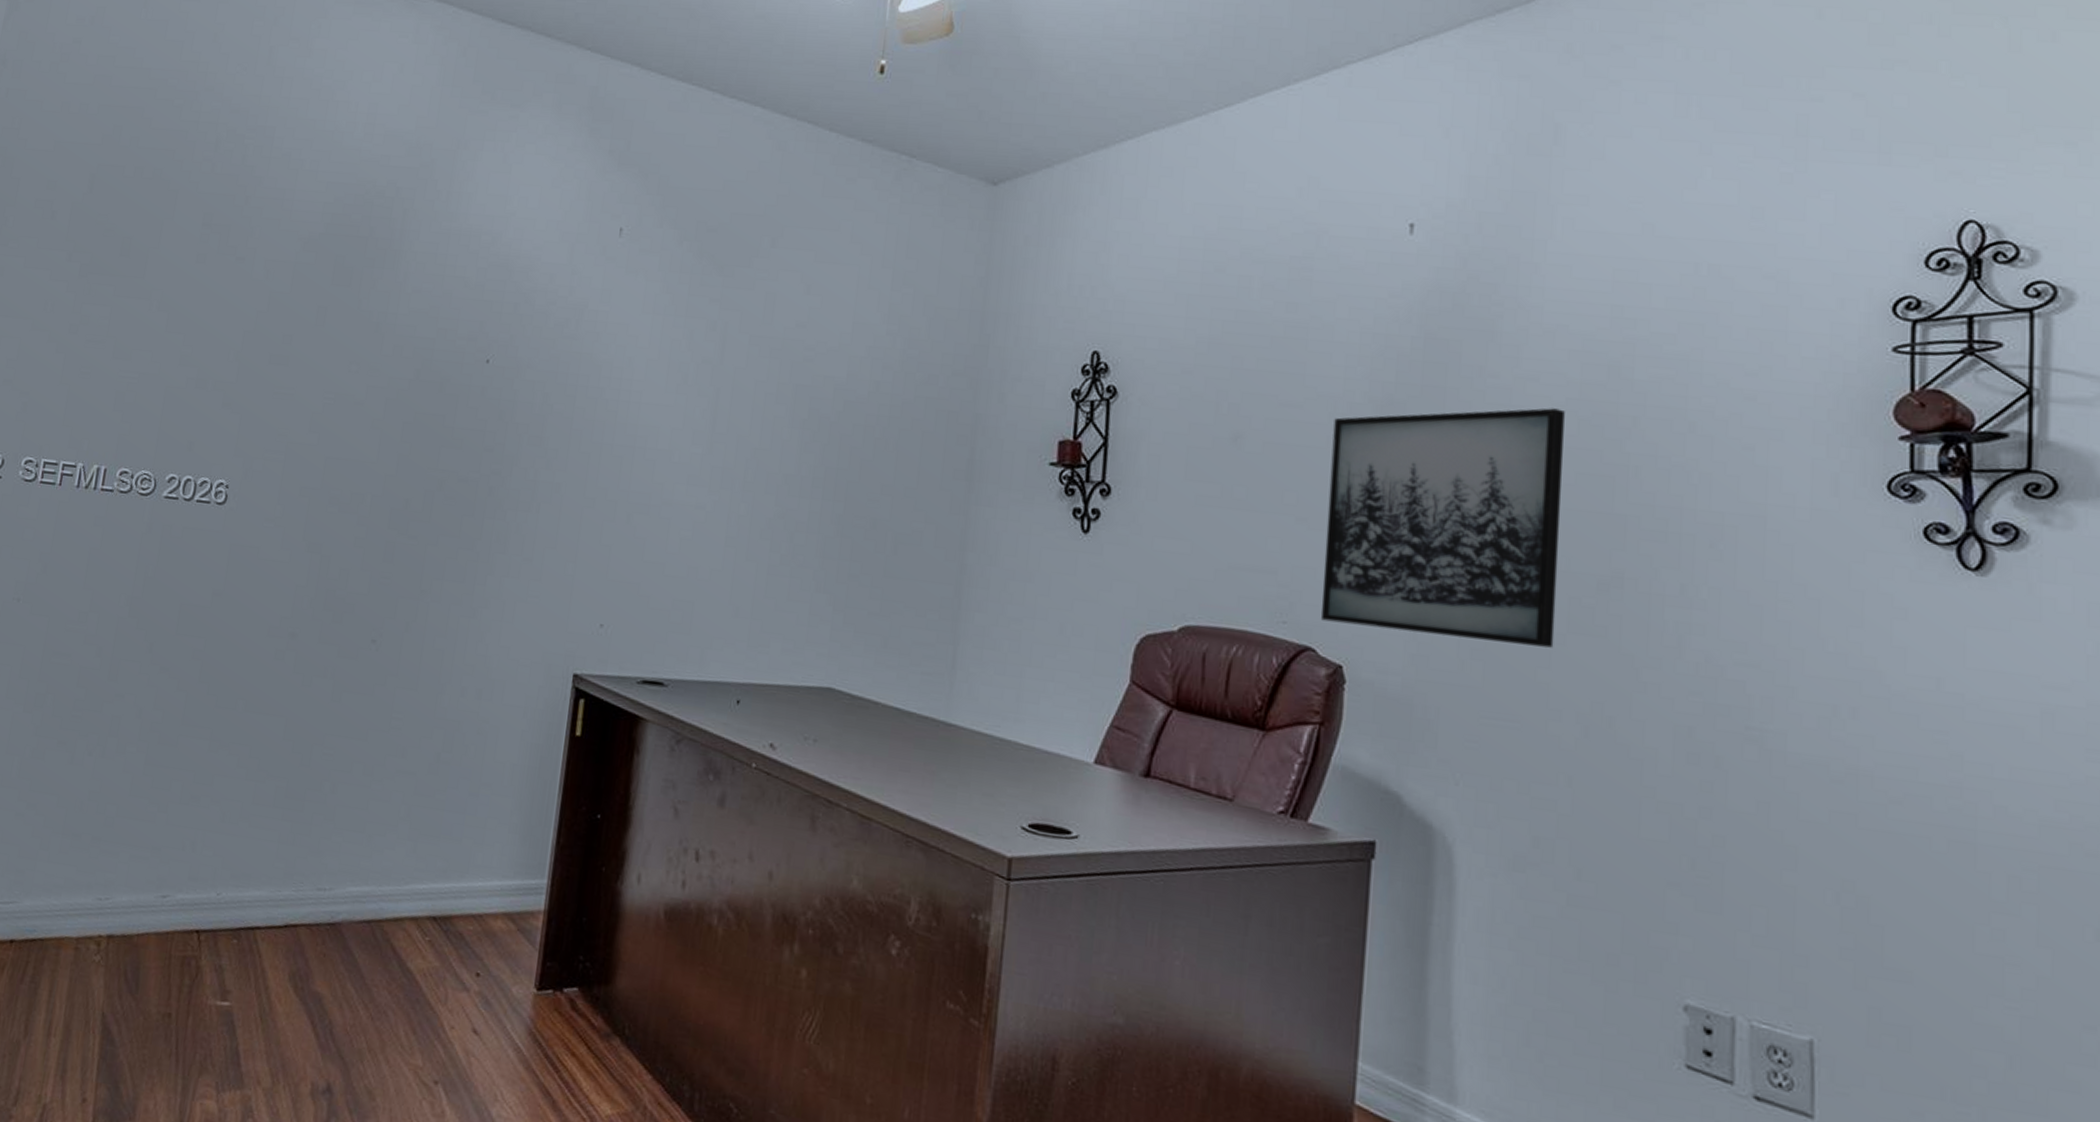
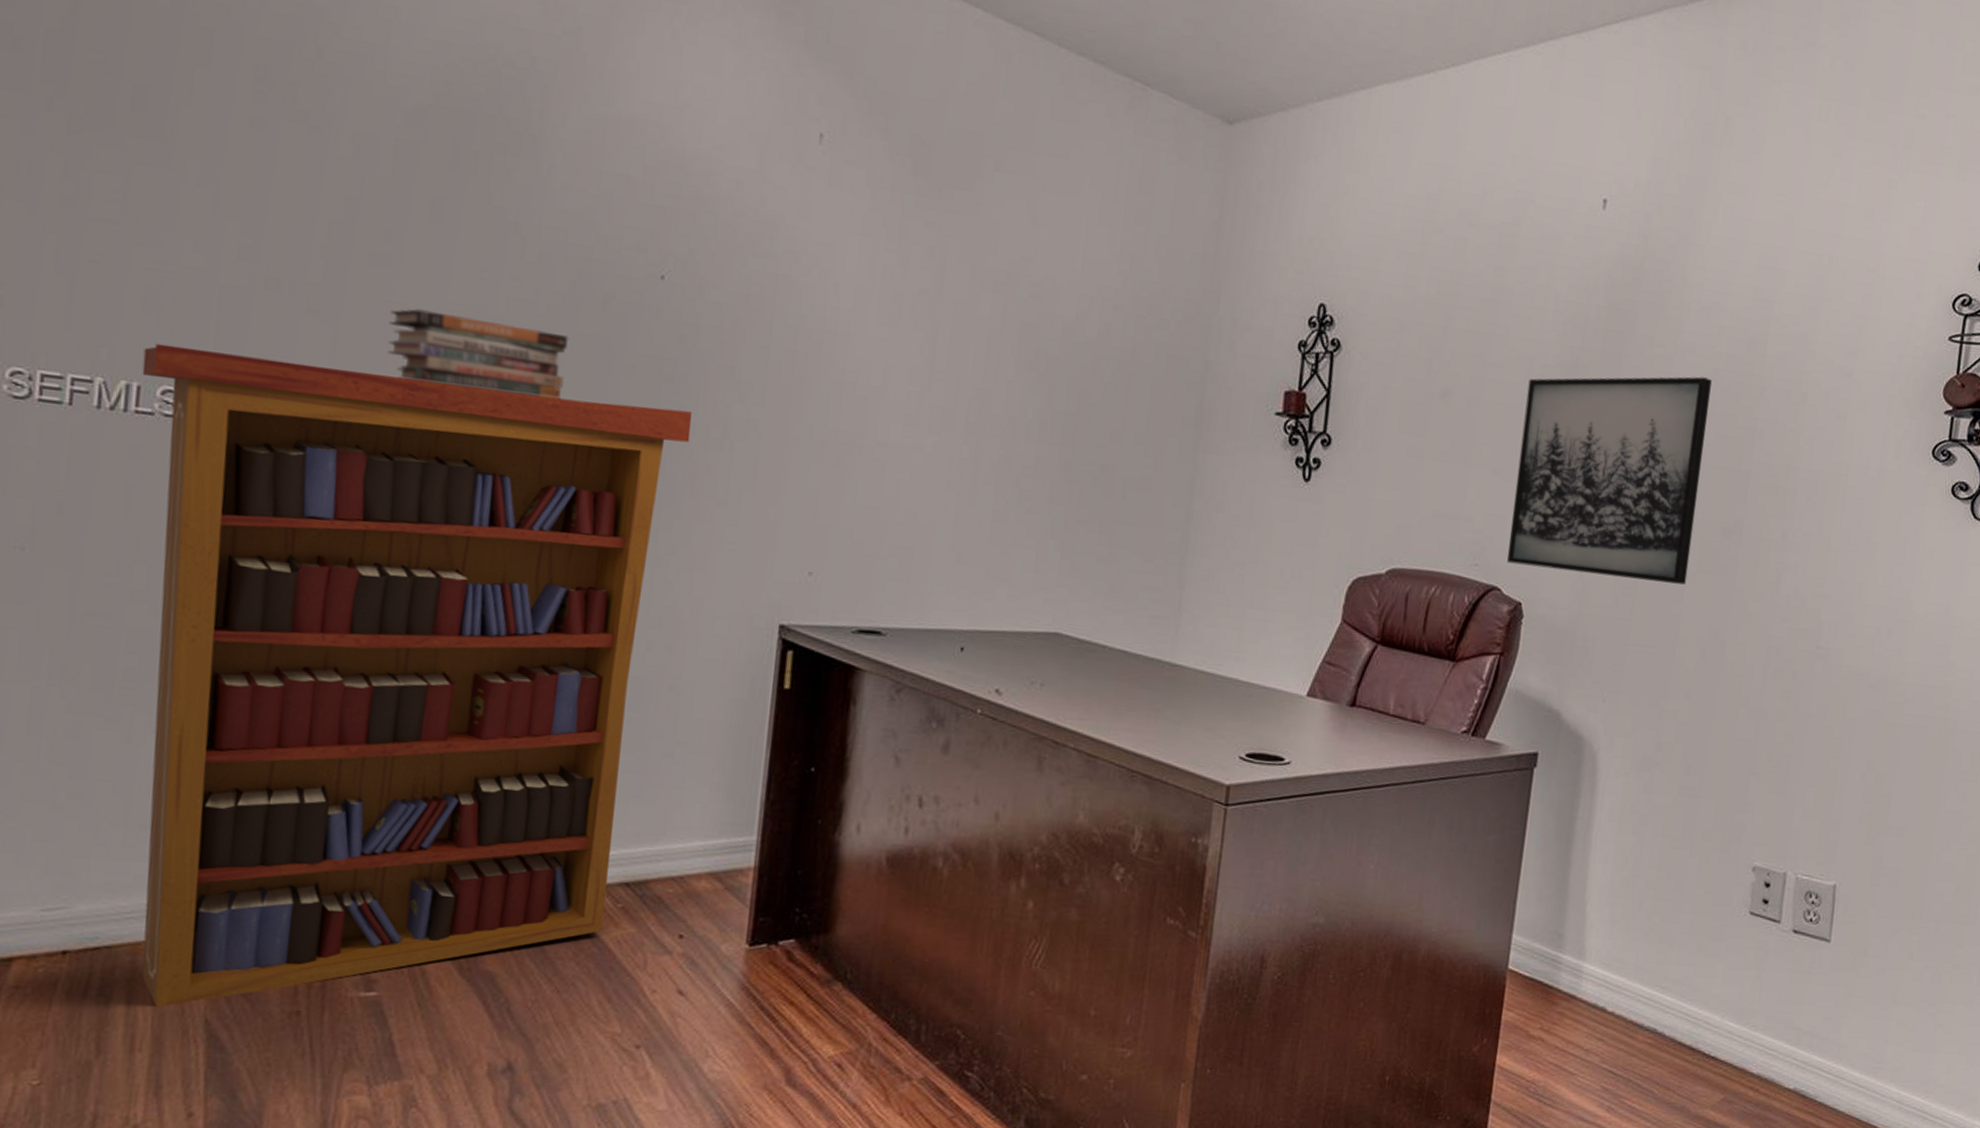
bookcase: none [62,434,507,998] -> present [142,343,693,1007]
book stack: none [277,398,413,470] -> present [388,308,569,400]

